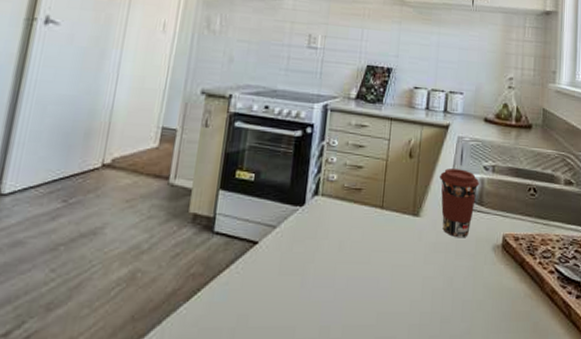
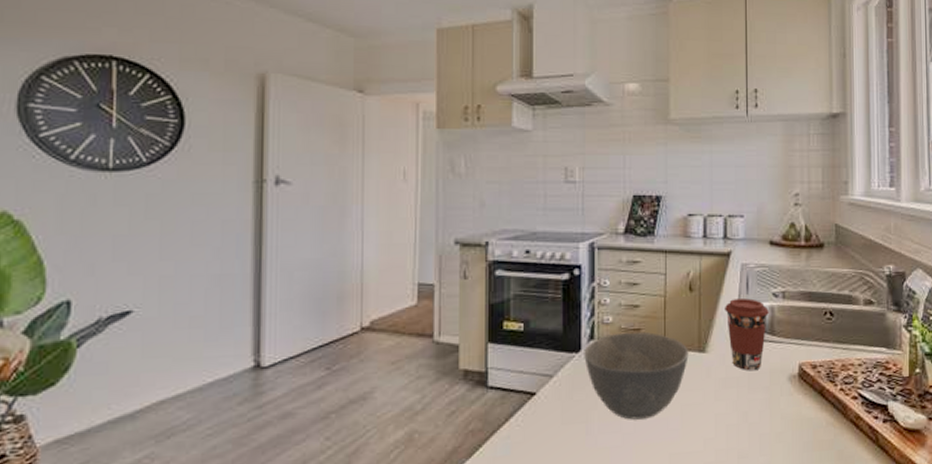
bowl: none [307,191,404,276] -> present [584,332,689,420]

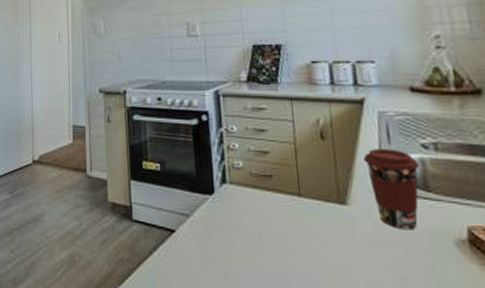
bowl: present [584,332,689,420] -> none [217,178,328,270]

